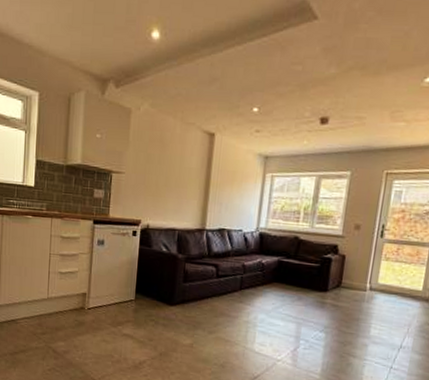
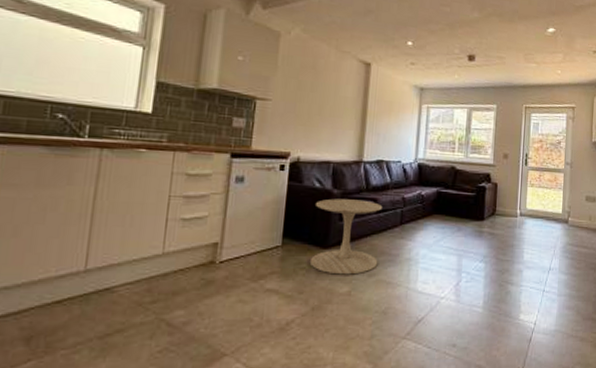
side table: none [157,262,223,330] -> present [309,198,383,275]

